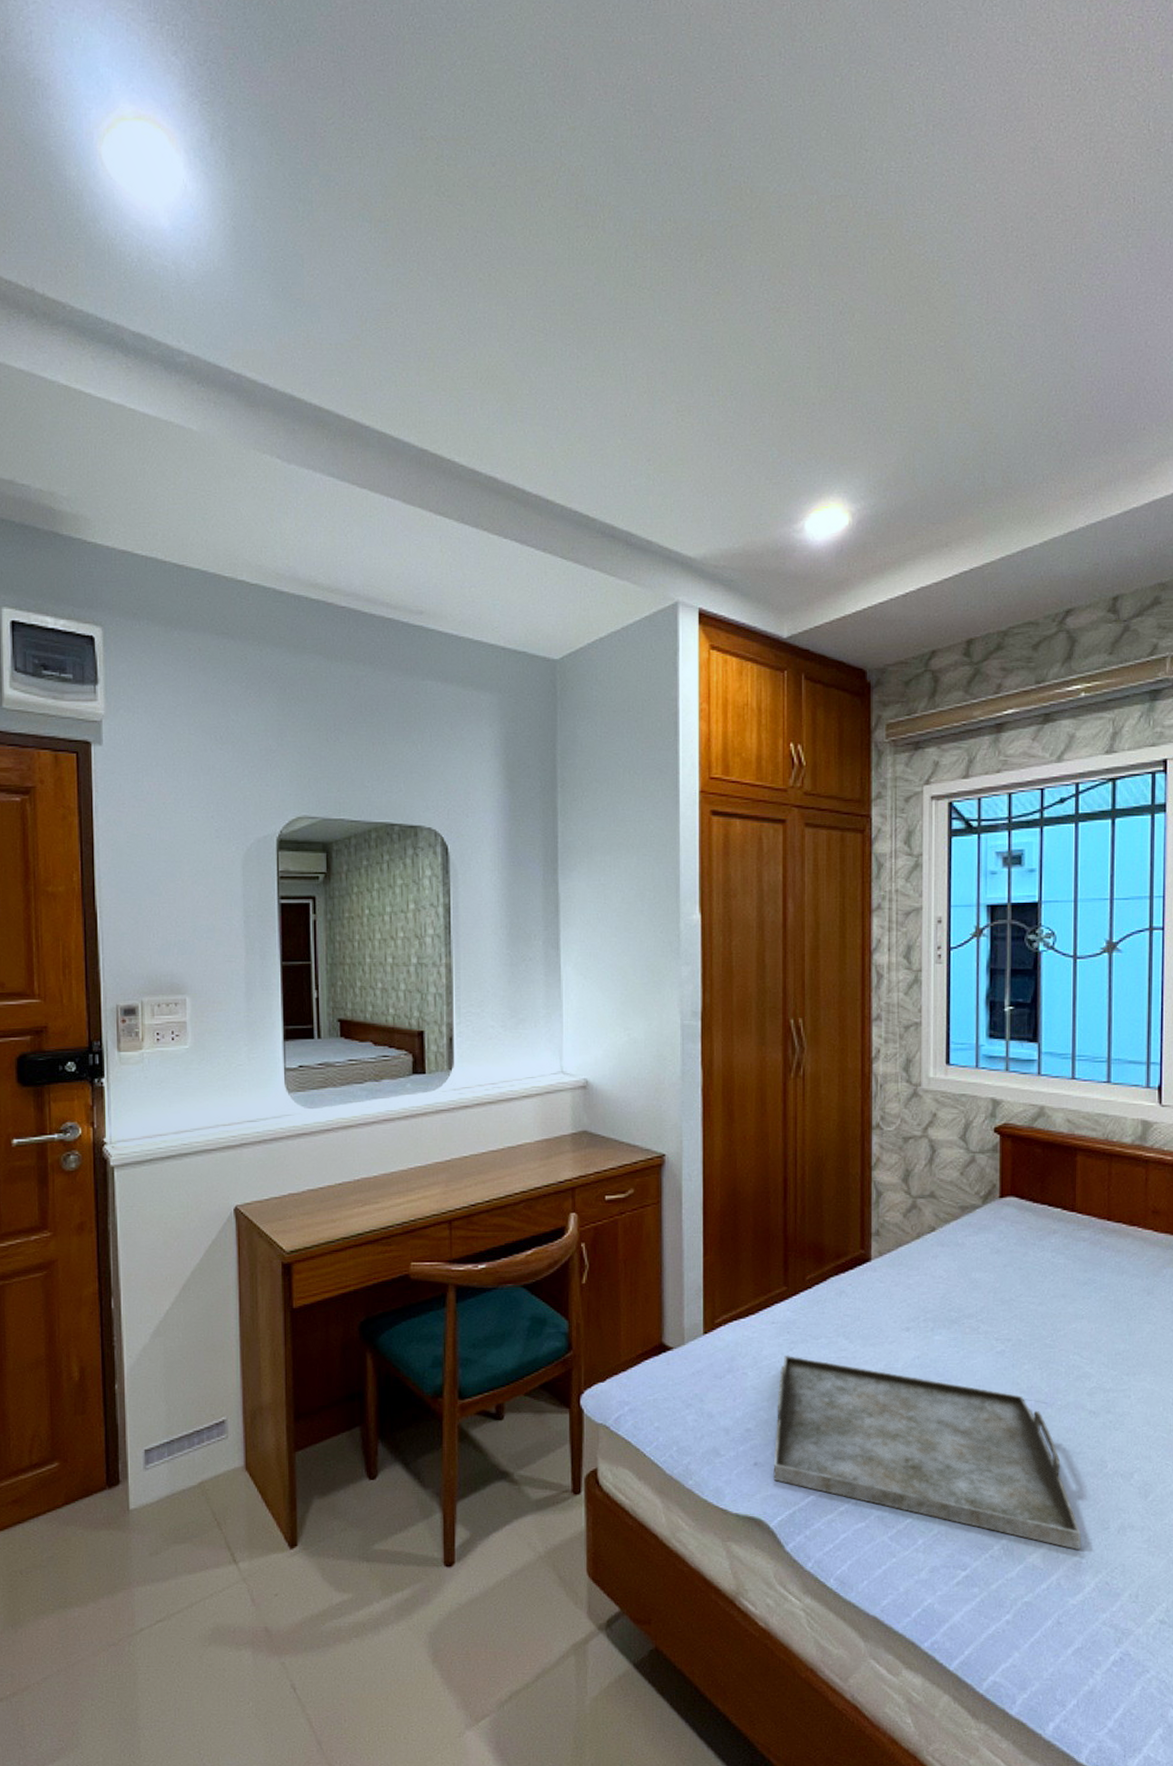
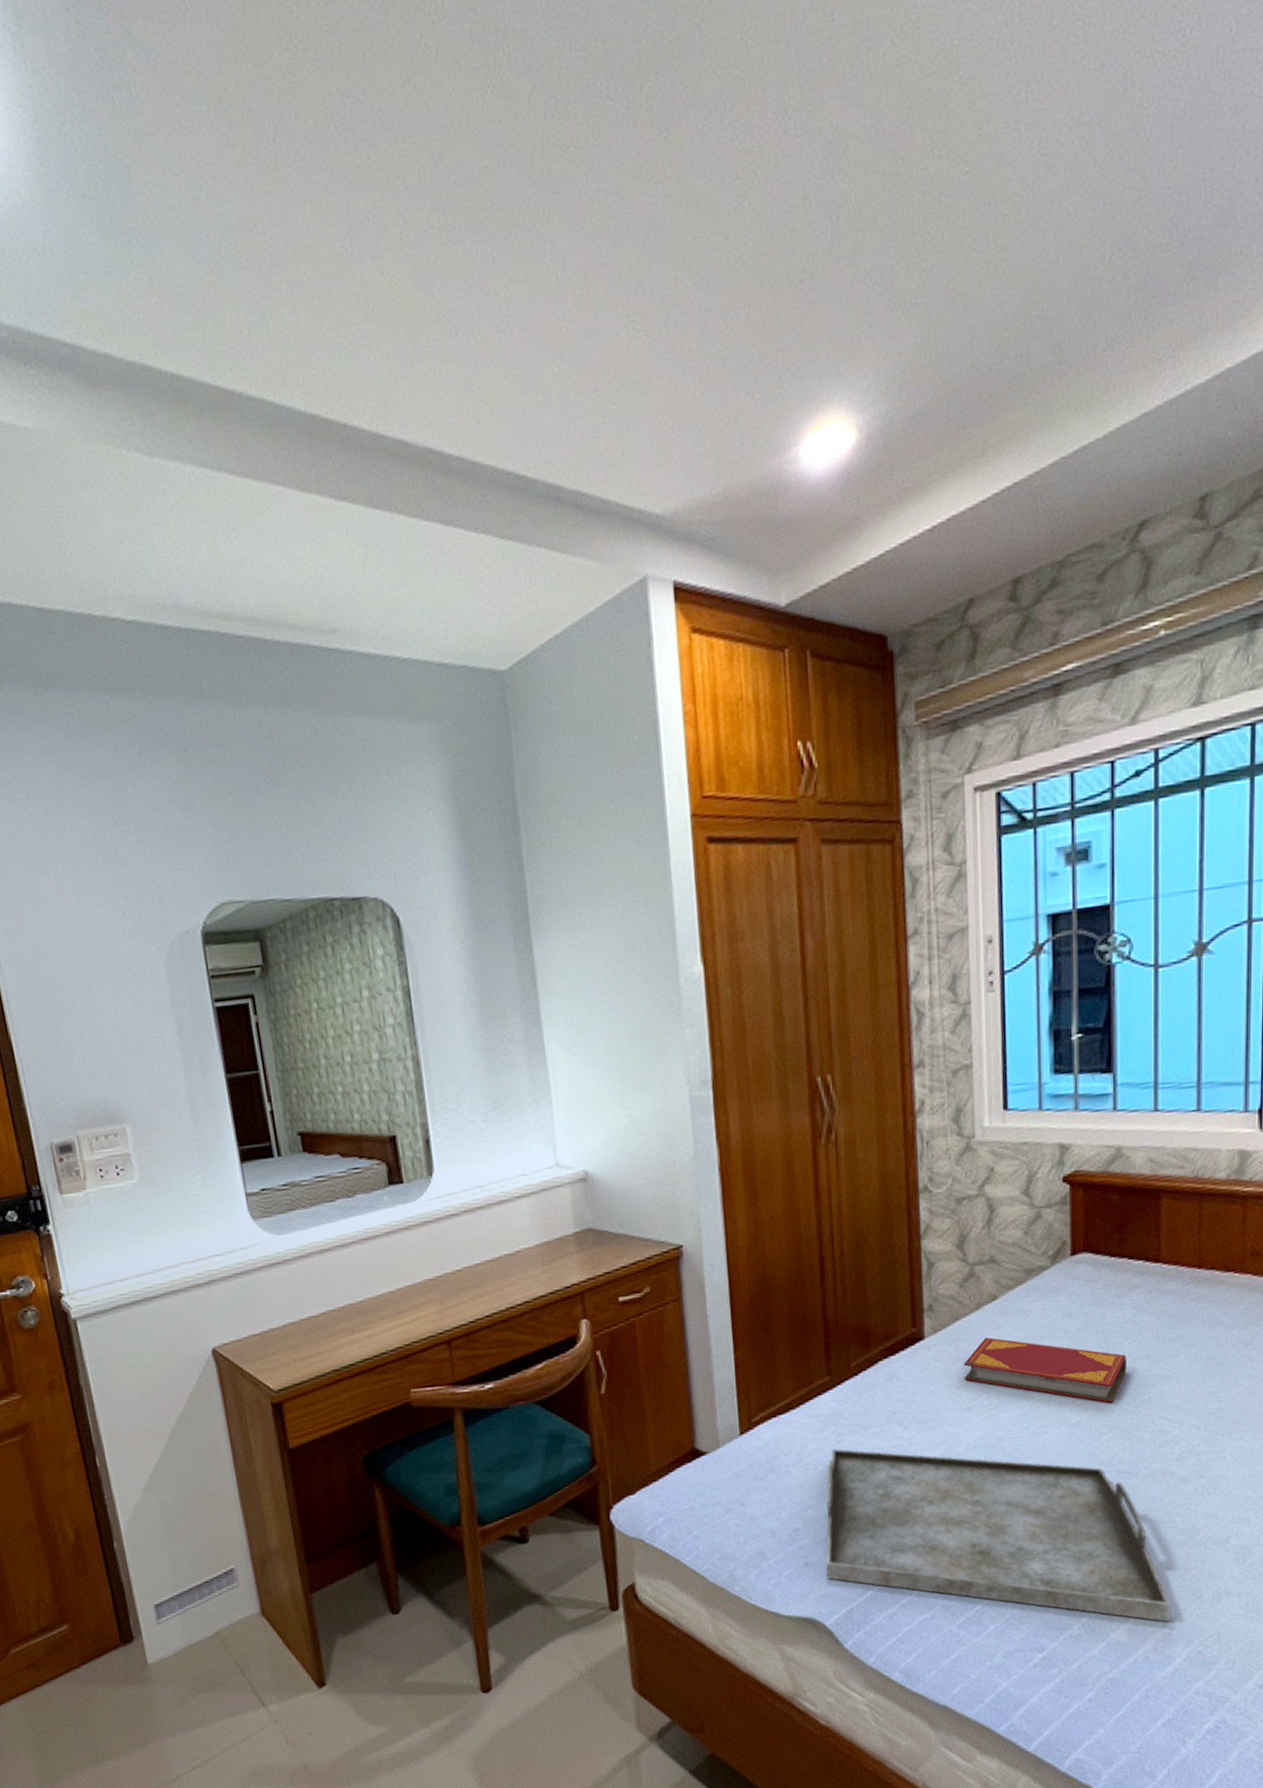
hardback book: none [904,1264,1045,1335] -> present [963,1337,1126,1403]

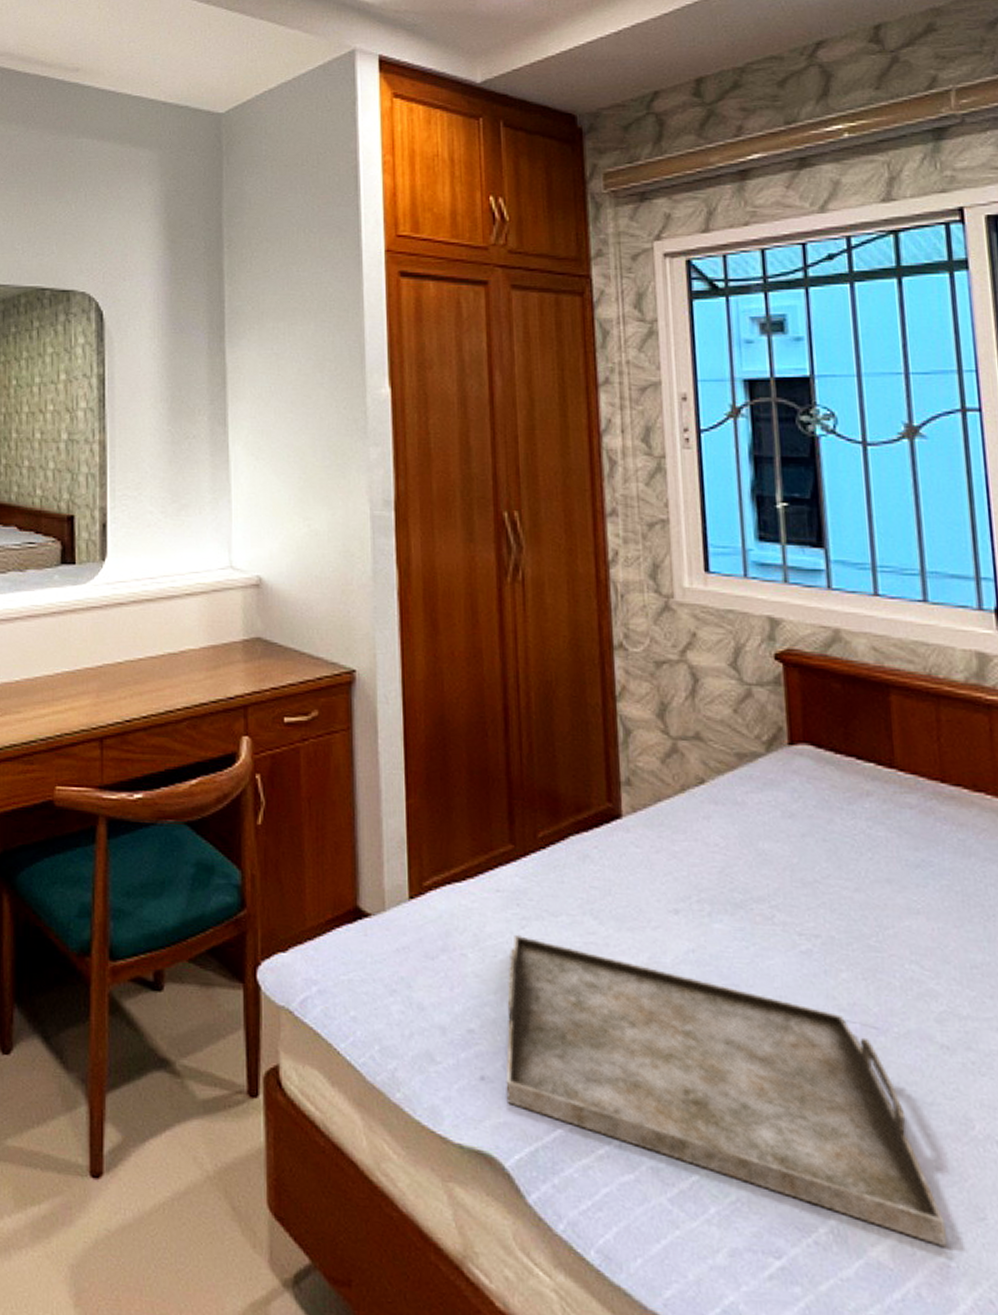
hardback book: present [963,1337,1126,1403] -> none [668,826,864,932]

